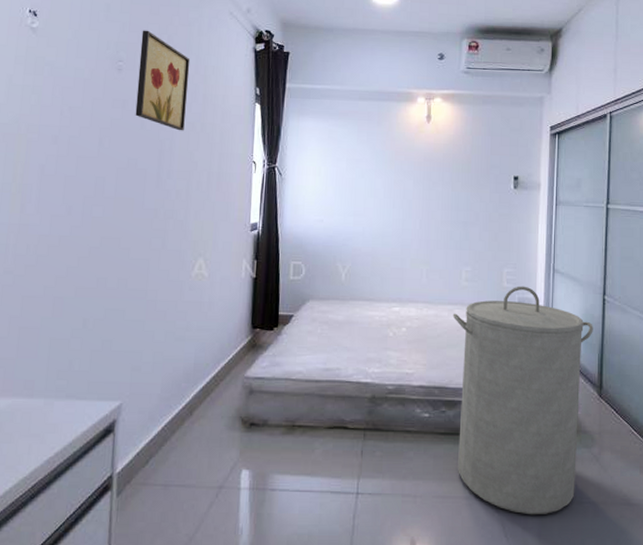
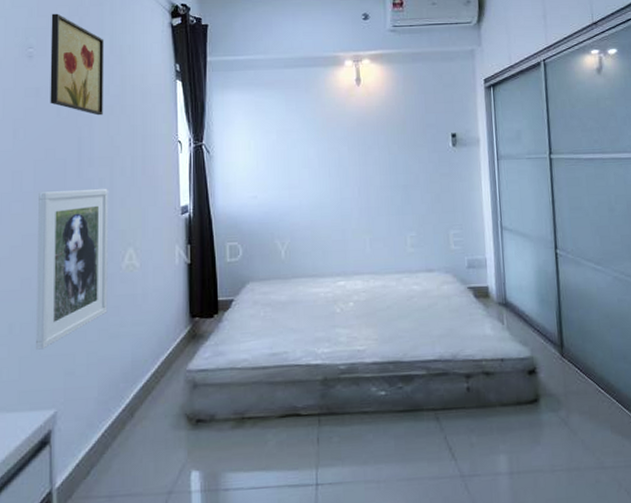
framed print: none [107,198,184,345] -> present [36,189,108,350]
laundry hamper: present [452,286,593,515] -> none [401,247,549,490]

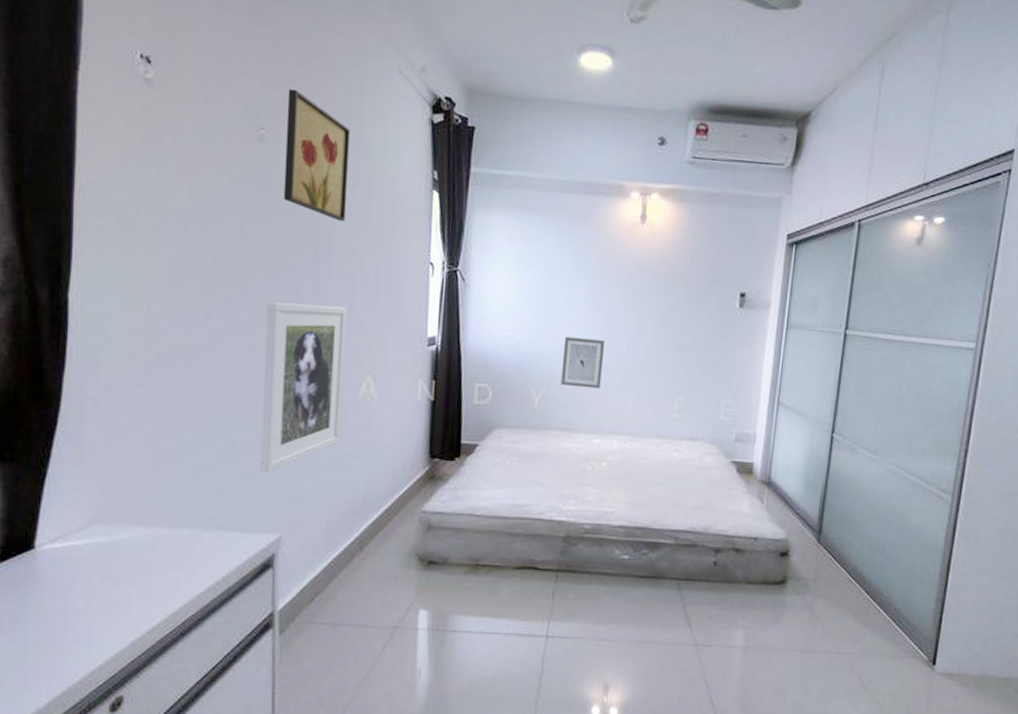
wall art: none [302,190,339,236] -> present [561,336,605,389]

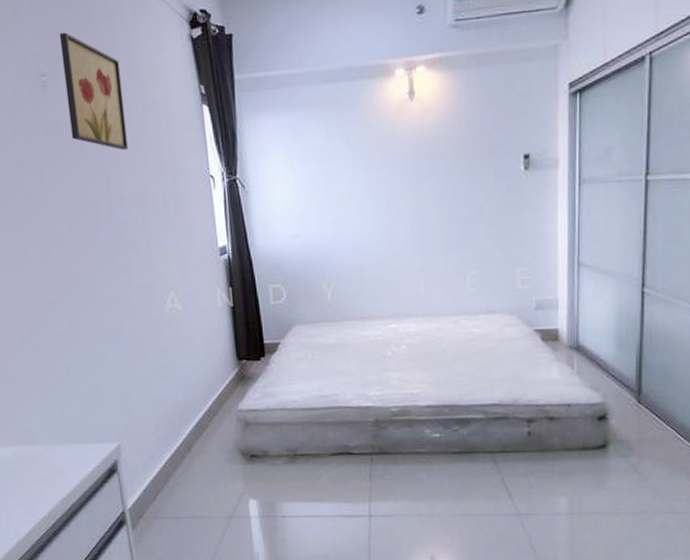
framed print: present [261,302,347,472] -> none [74,231,156,389]
wall art: present [561,336,605,389] -> none [348,225,390,276]

